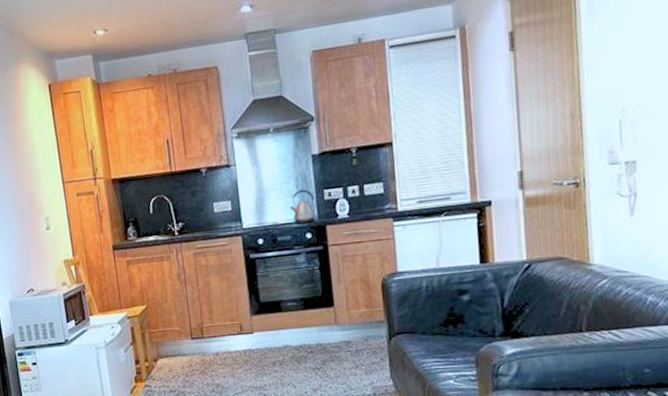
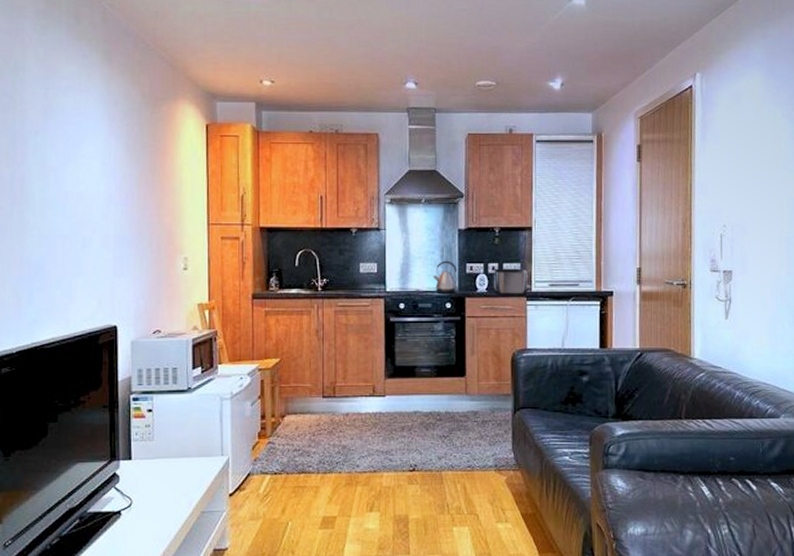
toaster: none [354,188,395,219] -> present [493,268,529,294]

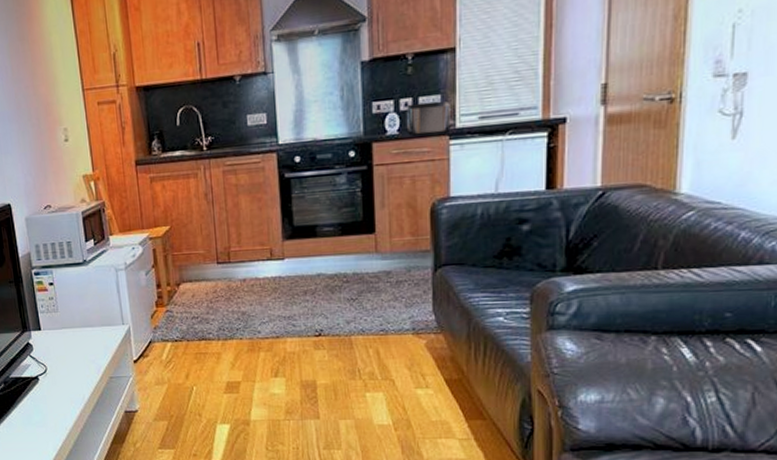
kettle: present [433,261,458,295] -> none [332,101,363,142]

